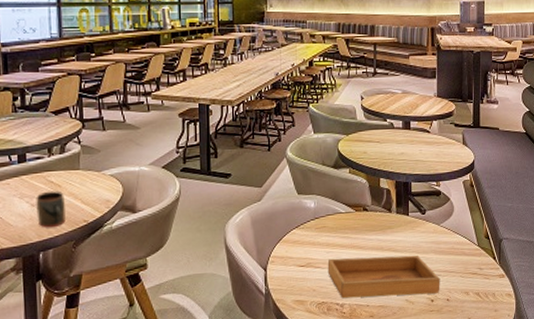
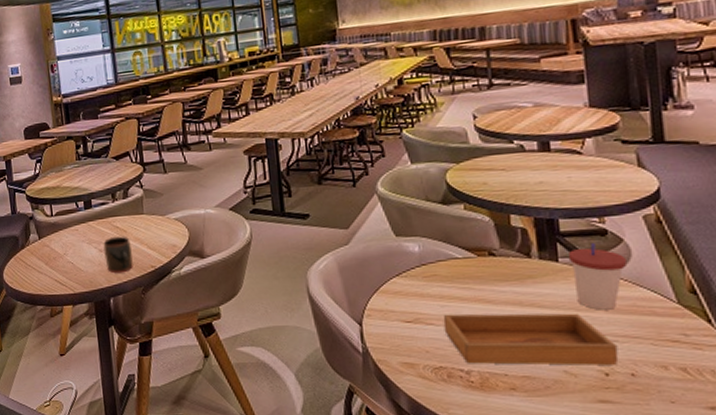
cup: none [415,200,450,252] -> present [568,242,626,310]

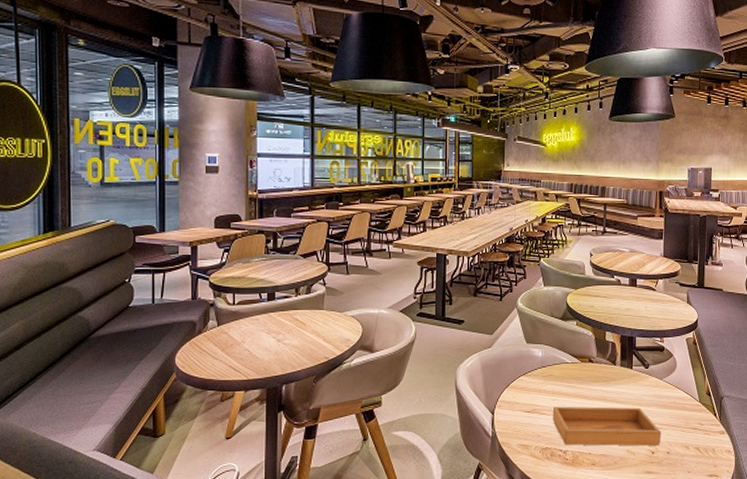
mug: present [103,236,133,274] -> none [282,328,308,363]
cup: present [568,242,626,310] -> none [638,356,673,406]

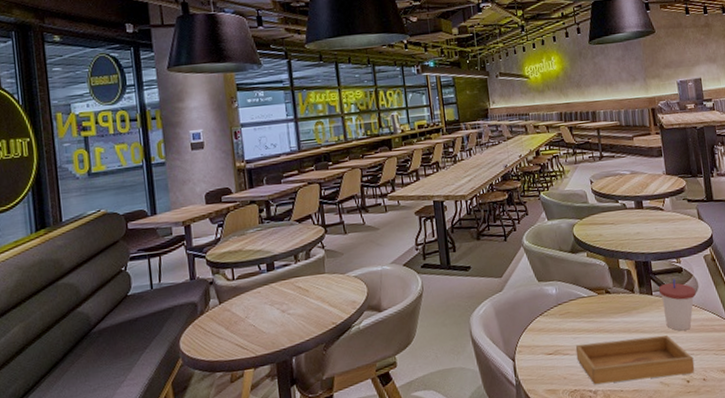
cup: none [638,356,673,406] -> present [658,278,696,331]

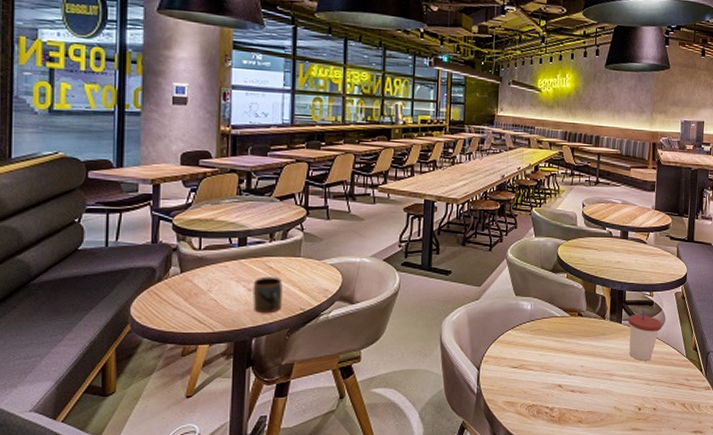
mug: none [285,295,315,333] -> present [252,276,283,314]
tray: present [575,335,695,385] -> none [539,361,649,403]

